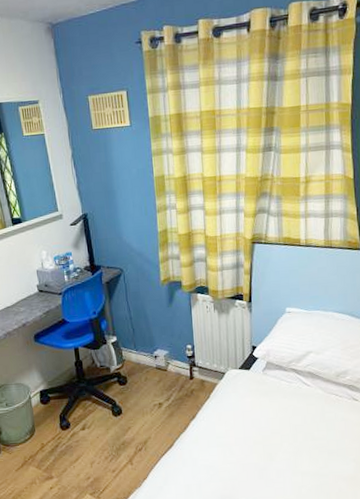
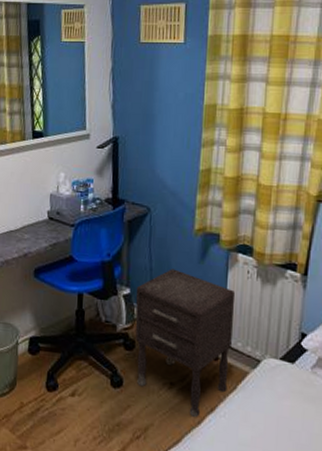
nightstand: none [121,315,203,426] -> present [135,268,236,418]

